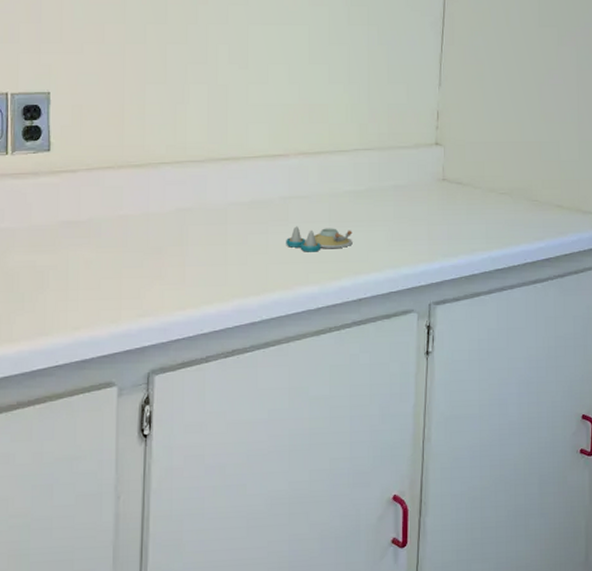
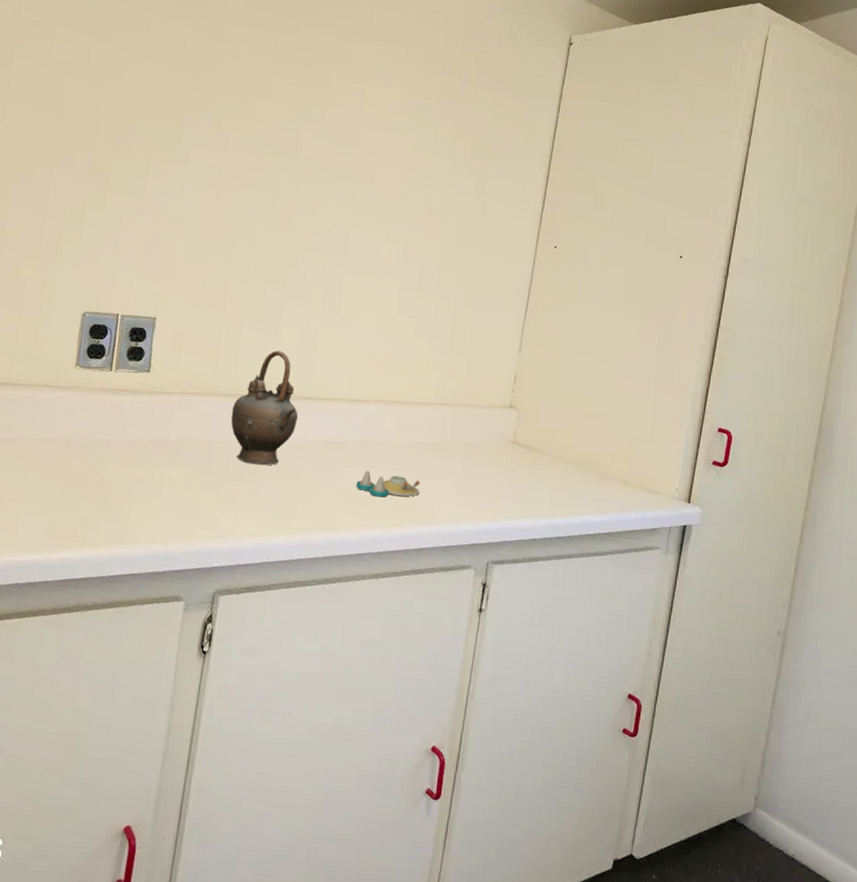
teapot: none [144,113,217,235] -> present [230,350,299,466]

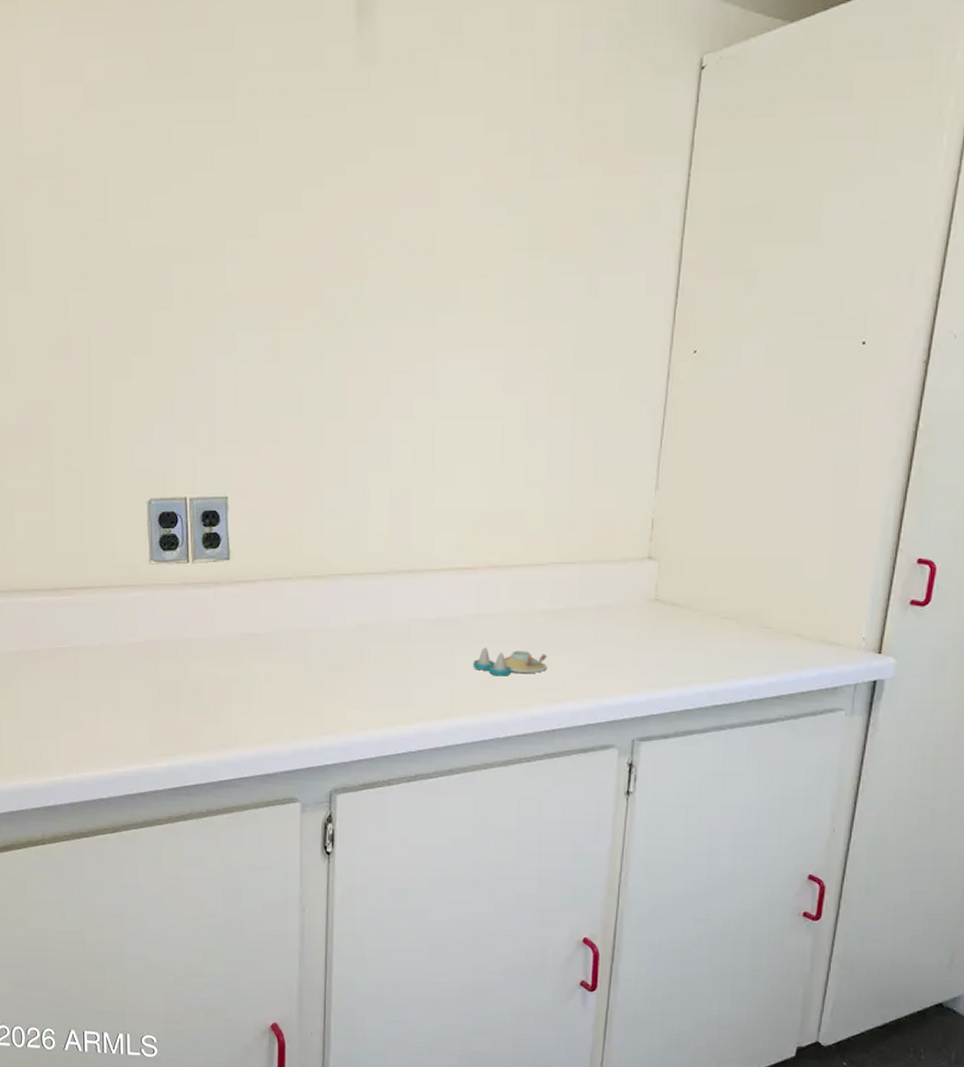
teapot: present [230,350,299,466] -> none [324,520,400,652]

